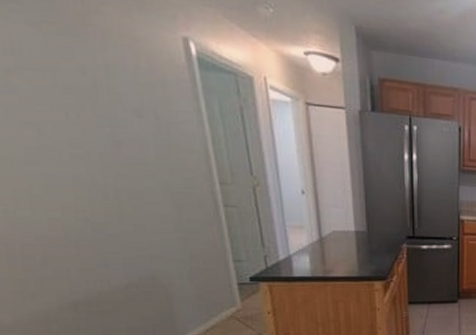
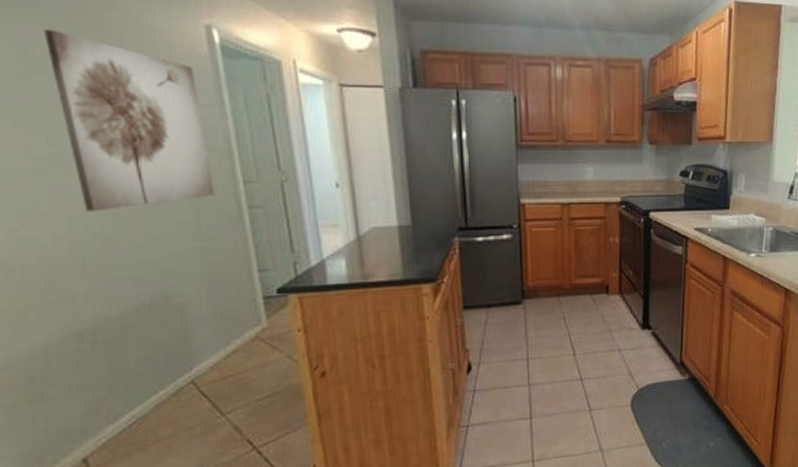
wall art: none [29,27,194,200] -> present [44,29,215,212]

